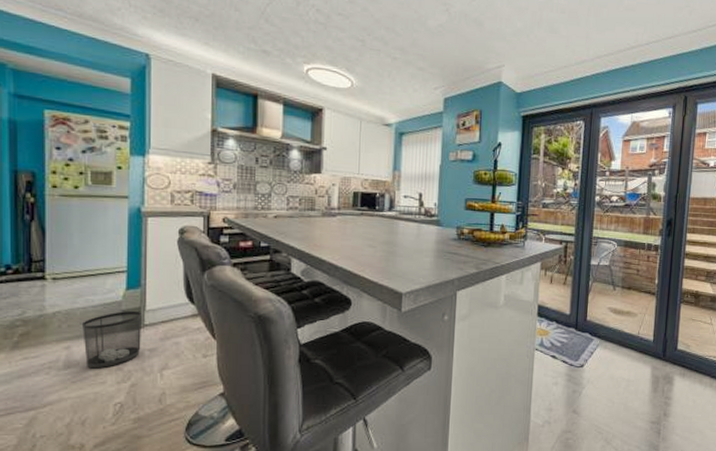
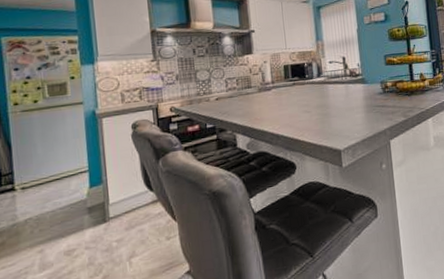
waste bin: present [81,310,142,369] -> none [51,206,109,268]

